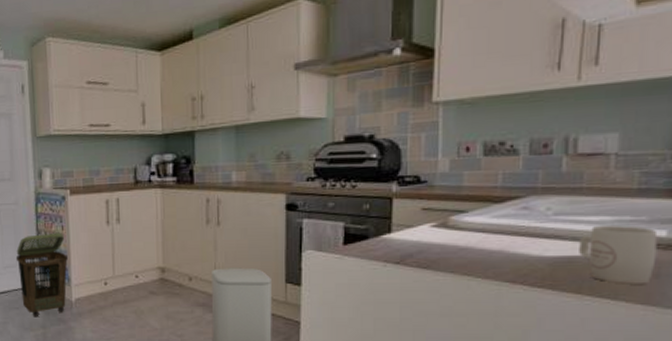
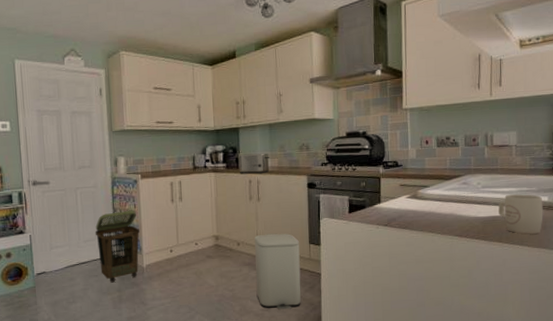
toaster: none [192,163,236,192] -> present [238,153,270,175]

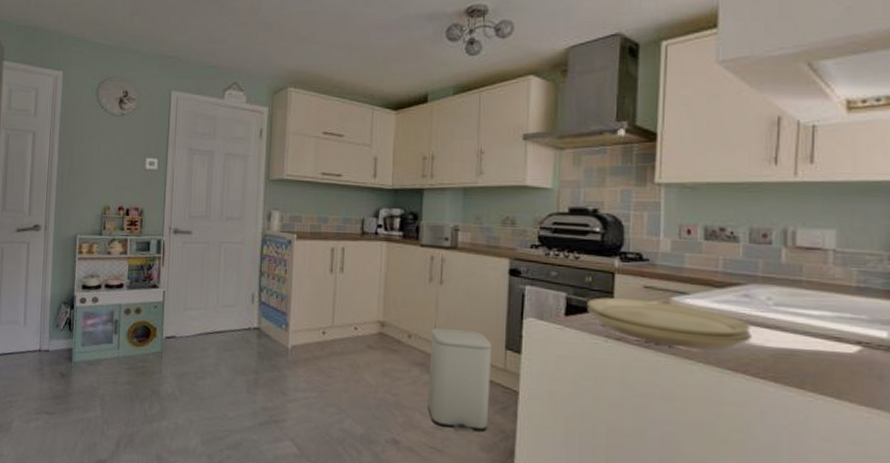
laundry basket: present [95,210,139,283] -> none [236,276,288,362]
plate: none [363,194,470,225] -> present [587,297,753,351]
mug: present [498,193,543,235] -> none [801,320,879,386]

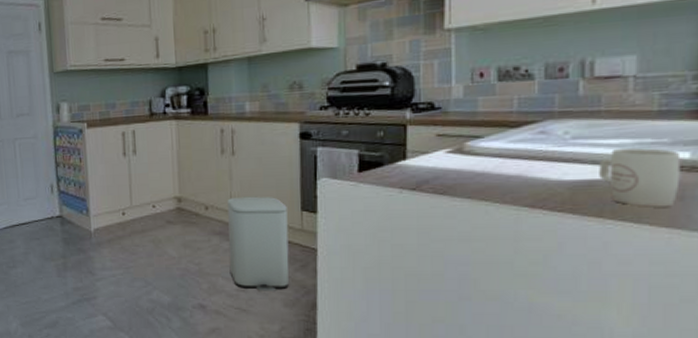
toaster: present [418,222,462,251] -> none [206,94,249,122]
plate: present [587,297,753,351] -> none [380,148,550,191]
mug: none [801,320,879,386] -> present [599,147,681,208]

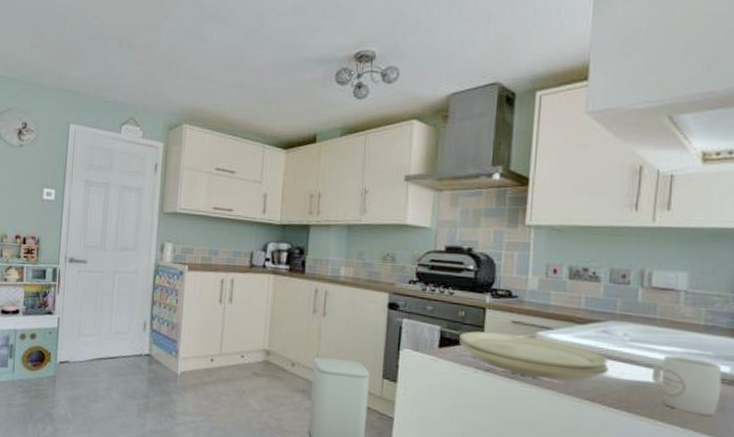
plate: none [380,148,550,191] -> present [459,331,610,382]

